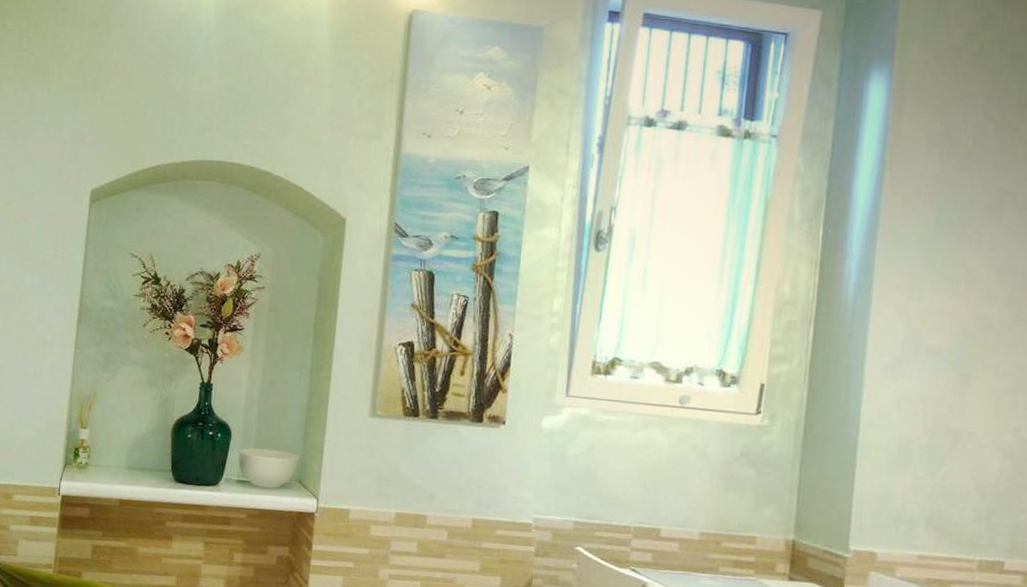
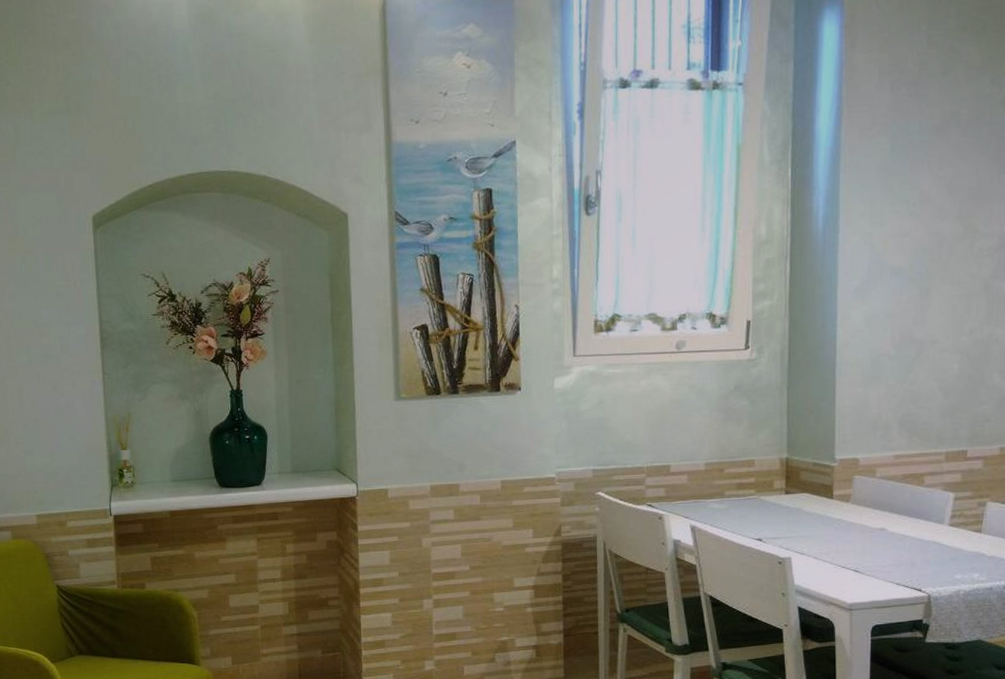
bowl: present [238,448,300,488] -> none [276,443,335,480]

